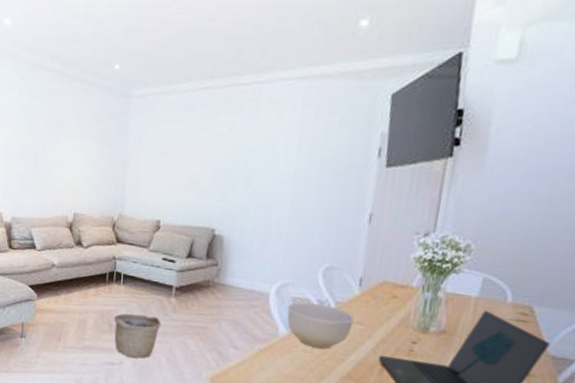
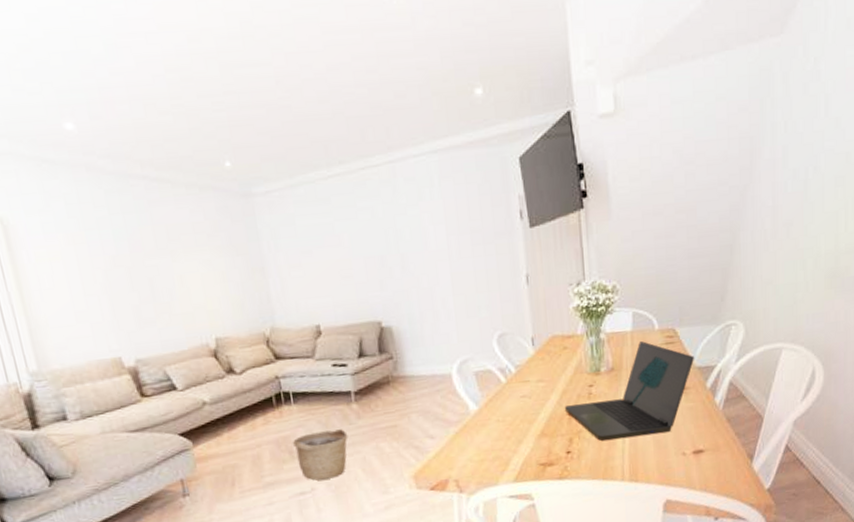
bowl: present [286,302,355,349] -> none [472,371,536,416]

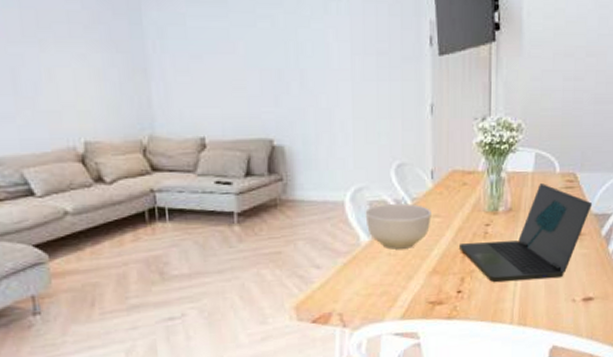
basket: present [293,429,348,481] -> none [165,252,227,306]
bowl: none [472,371,536,416] -> present [365,203,431,249]

